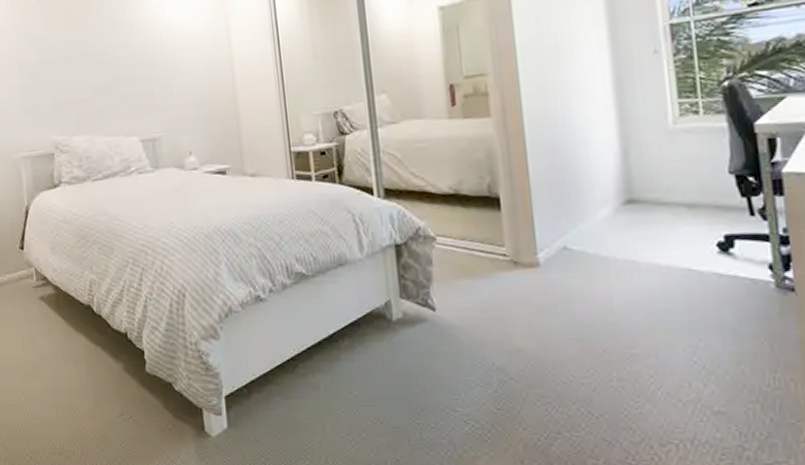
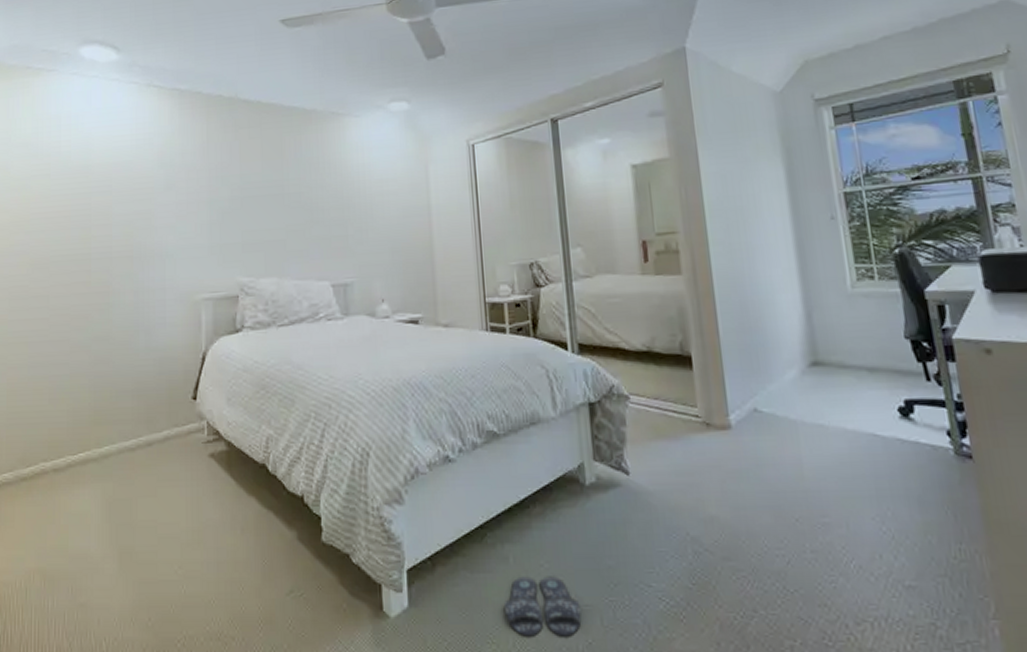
slippers: none [315,402,390,454] -> present [503,576,582,637]

